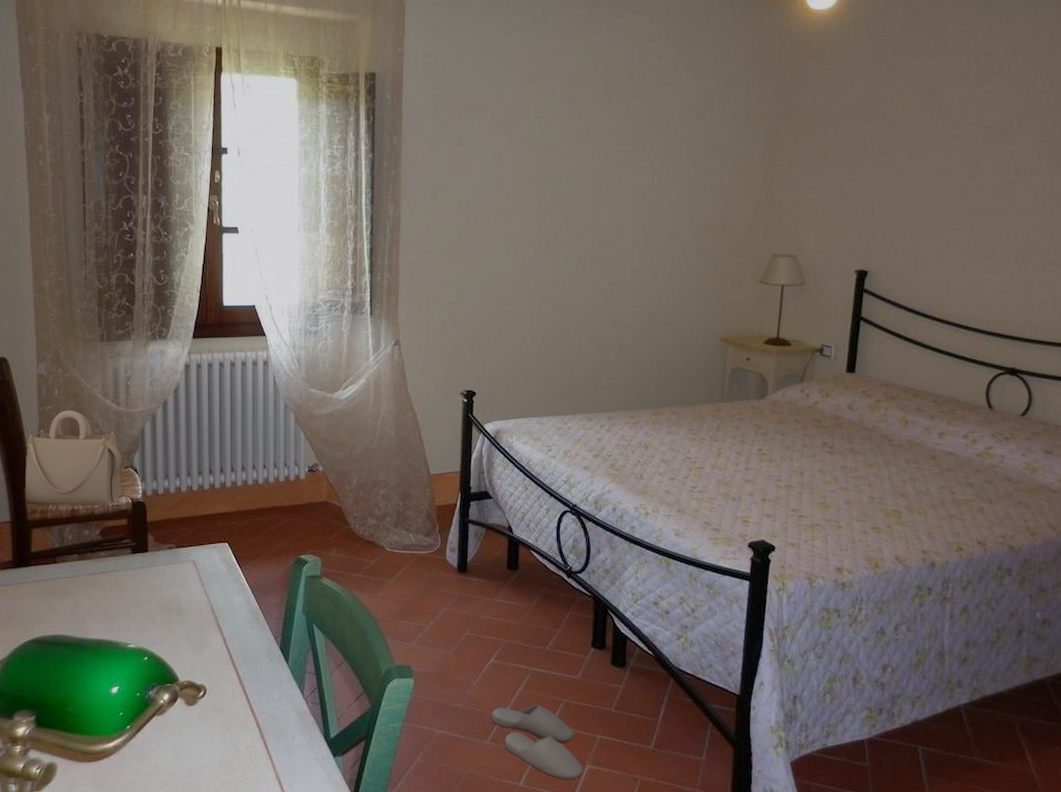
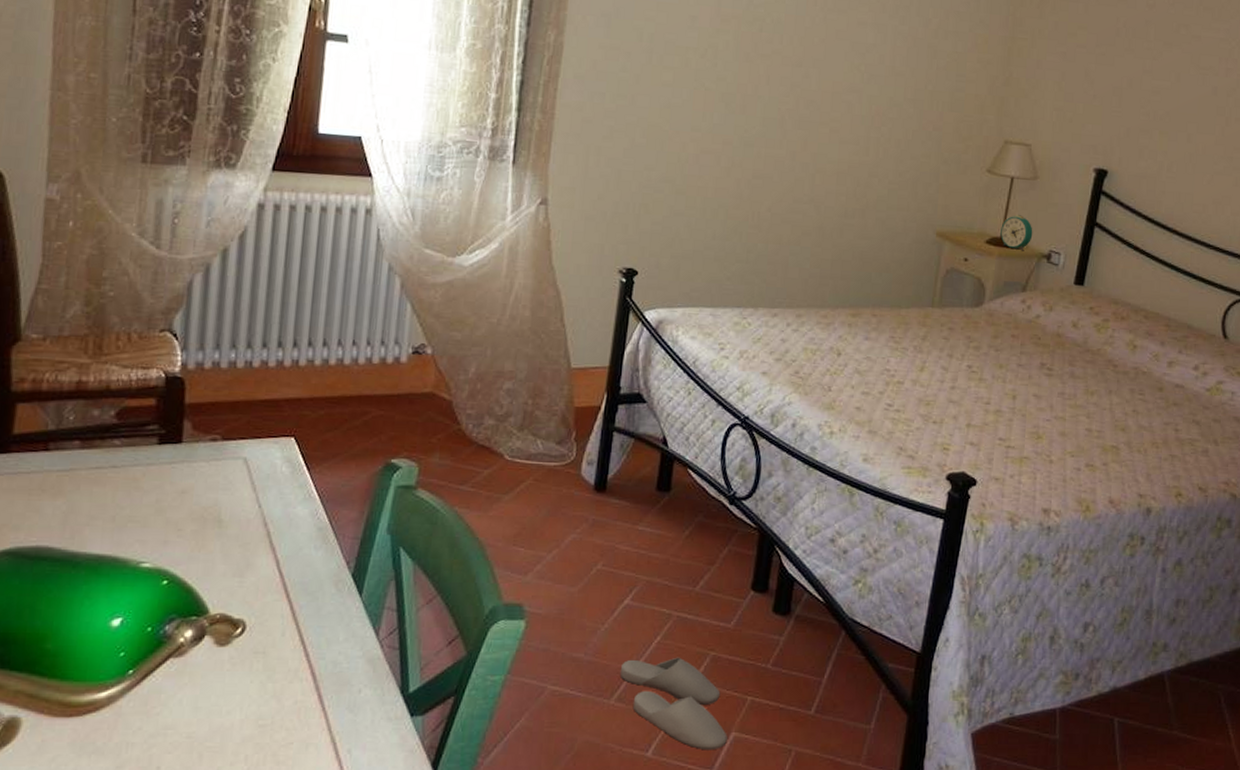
handbag: present [26,410,122,506] -> none [11,249,157,379]
alarm clock: none [776,317,805,348] -> present [1000,215,1033,251]

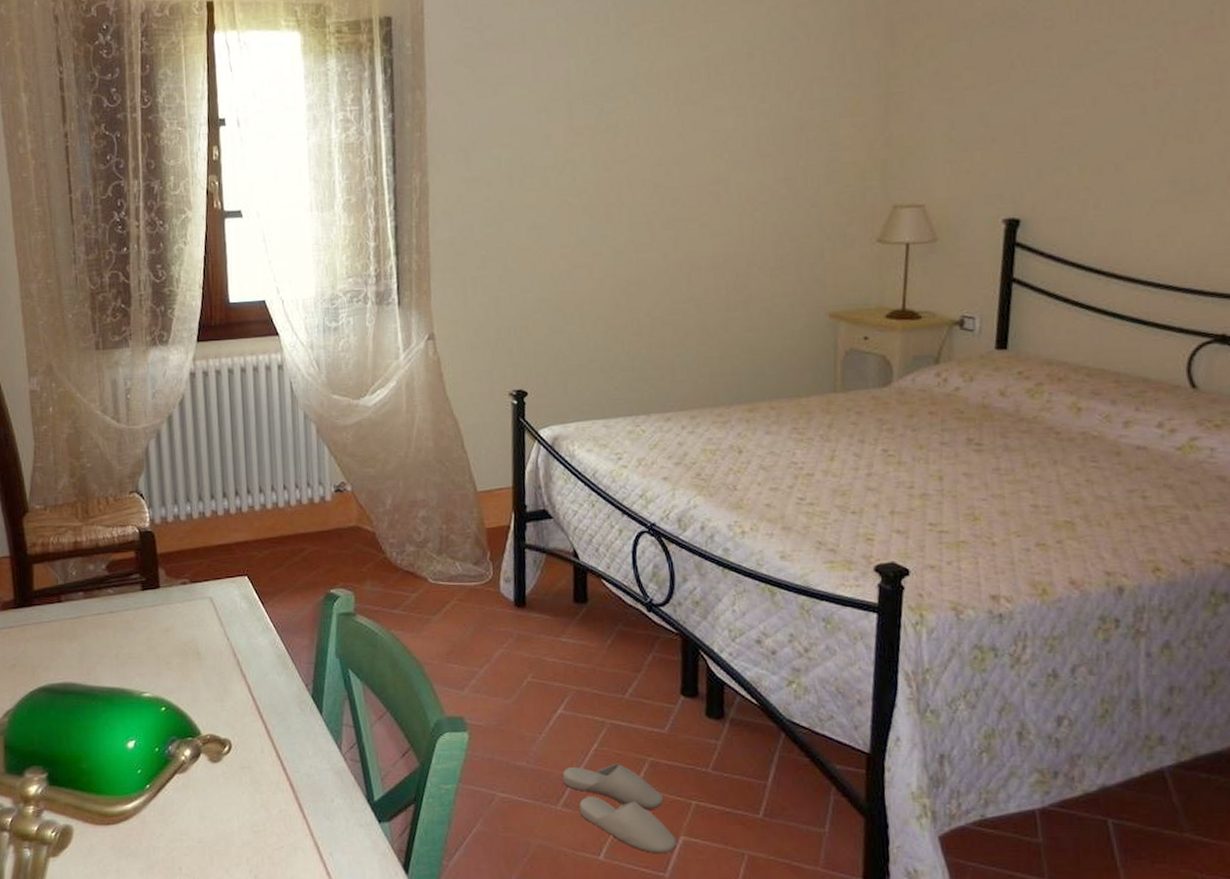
alarm clock: present [1000,215,1033,251] -> none [901,282,940,321]

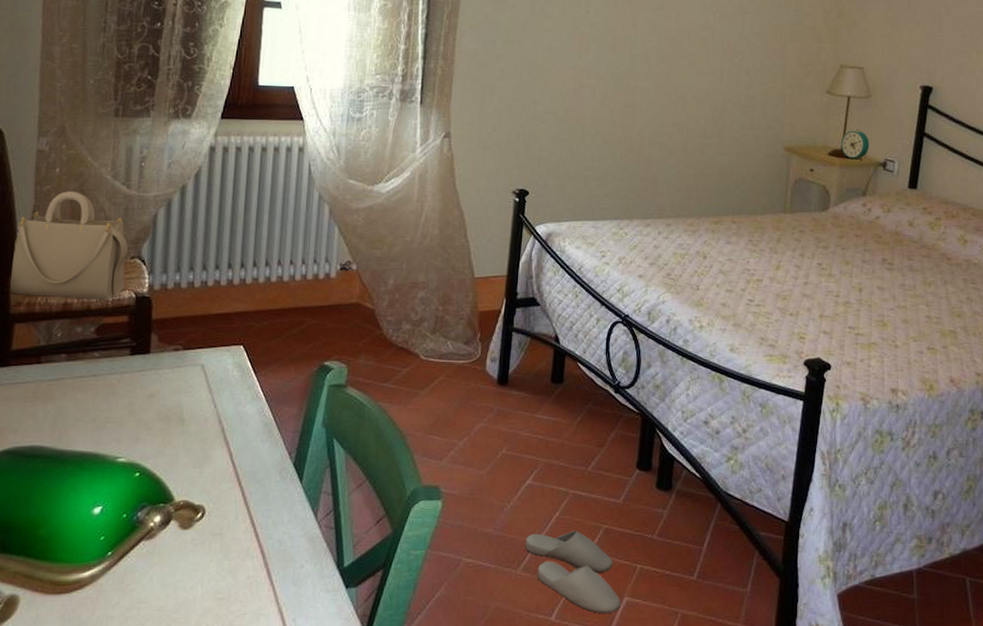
handbag: none [22,429,127,537] -> present [10,191,128,300]
alarm clock: none [901,282,940,321] -> present [841,129,869,161]

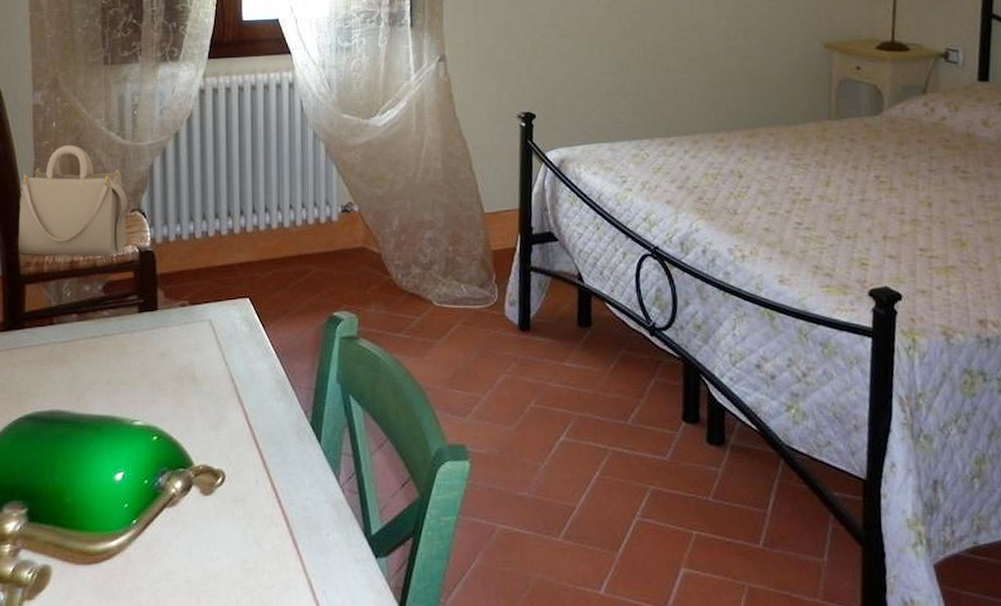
slippers: present [525,530,621,614] -> none [564,492,678,588]
alarm clock: present [841,129,869,161] -> none [890,16,926,53]

